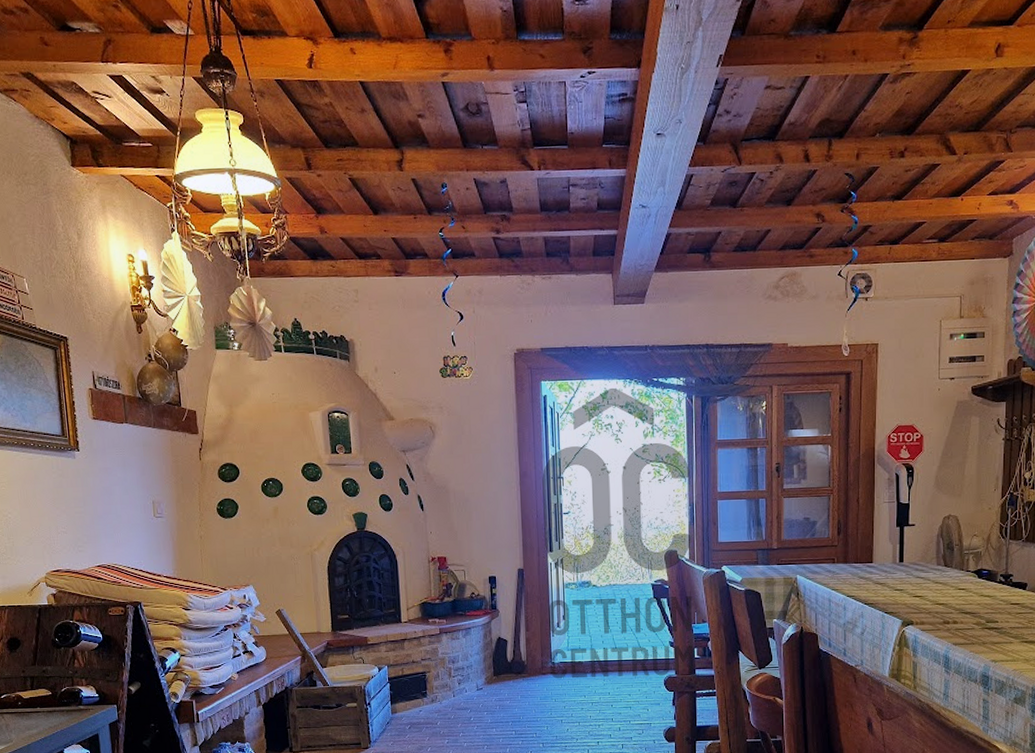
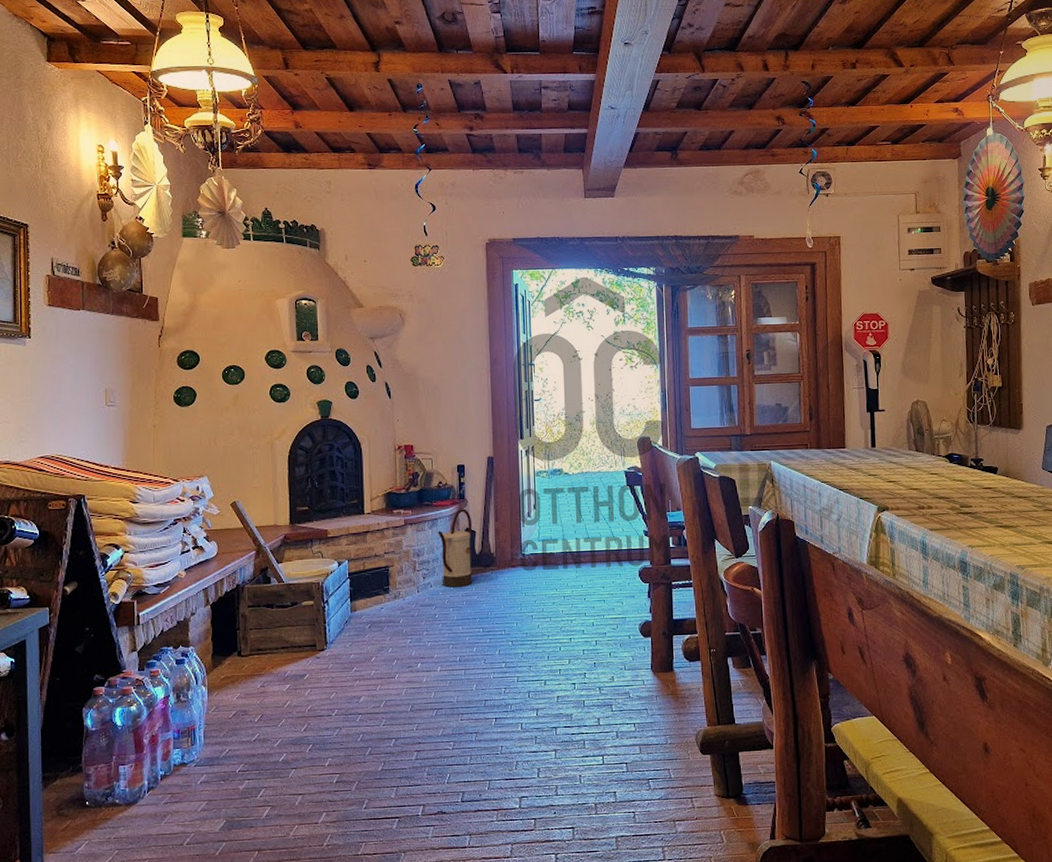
watering can: none [471,619,505,693] -> present [437,509,473,588]

